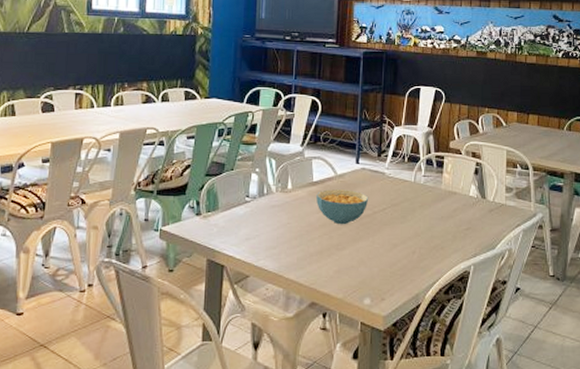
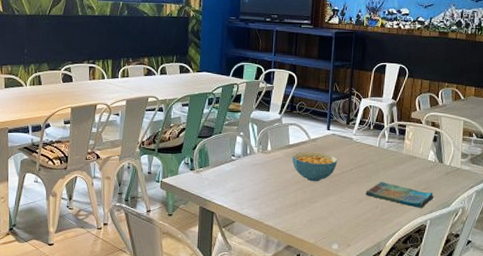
dish towel: none [400,222,478,252] -> present [365,182,434,208]

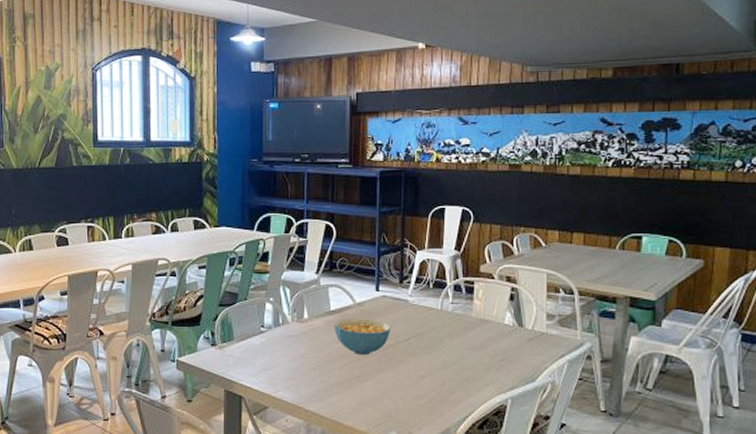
dish towel: present [365,182,434,208] -> none [427,353,515,384]

